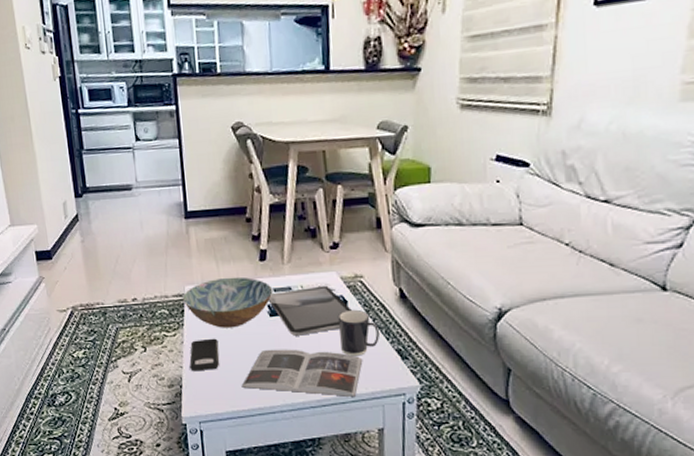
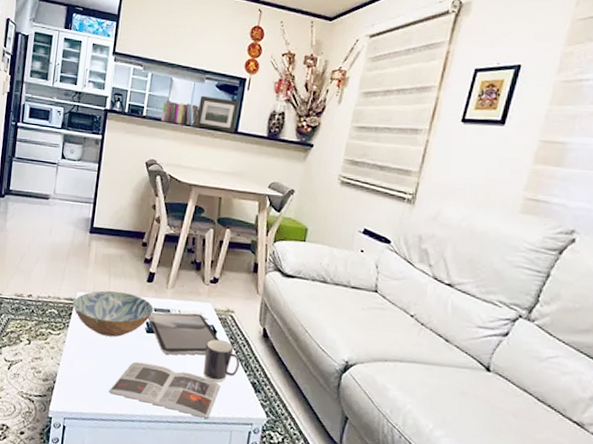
phone: present [189,338,220,372] -> none [66,342,96,372]
books: none [237,48,285,77] -> present [161,100,200,127]
picture frame: none [278,33,327,76] -> present [197,95,240,133]

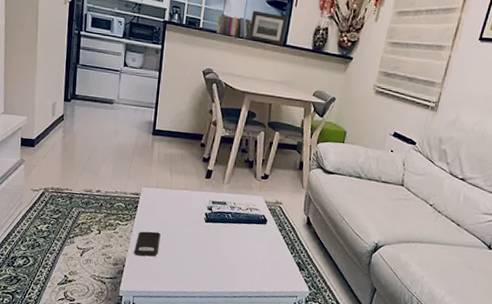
phone: none [66,342,96,372] -> present [134,231,161,257]
bowl: present [73,290,154,337] -> none [138,186,212,227]
magazine: present [108,361,221,419] -> none [172,247,271,293]
tablet: present [148,312,219,355] -> none [206,204,269,241]
mug: present [203,339,240,382] -> none [256,226,287,263]

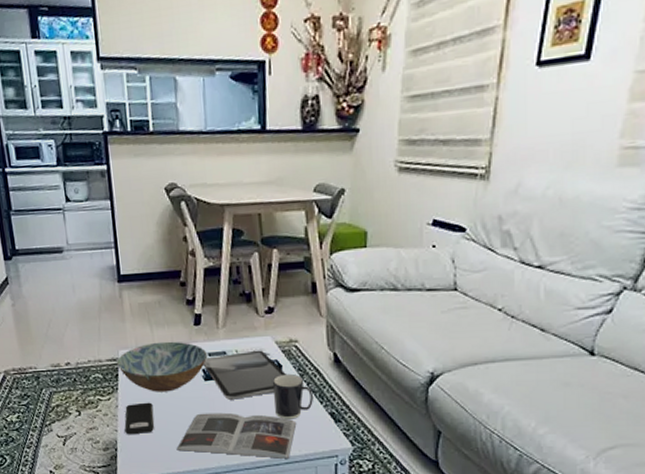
bowl: none [138,186,212,227] -> present [117,341,208,392]
magazine: none [172,247,271,293] -> present [176,412,297,459]
tablet: none [206,204,269,241] -> present [203,350,286,400]
books: present [217,13,252,40] -> none [170,105,219,136]
picture frame: present [249,10,289,46] -> none [213,91,264,135]
mug: none [256,226,287,263] -> present [272,373,313,419]

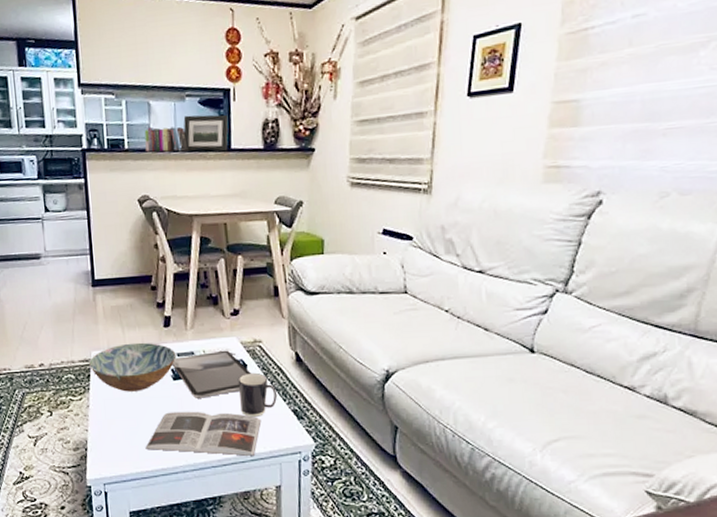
phone: present [124,402,155,435] -> none [95,402,124,435]
books: none [170,105,219,136] -> present [144,126,189,153]
picture frame: none [213,91,264,135] -> present [183,114,229,153]

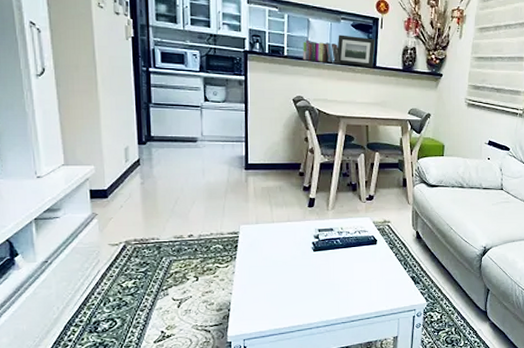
bowl: present [89,342,177,392] -> none [238,219,318,261]
magazine: present [145,411,262,456] -> none [284,277,386,313]
tablet: present [172,350,251,398] -> none [313,228,380,267]
mug: present [237,372,277,417] -> none [368,246,399,282]

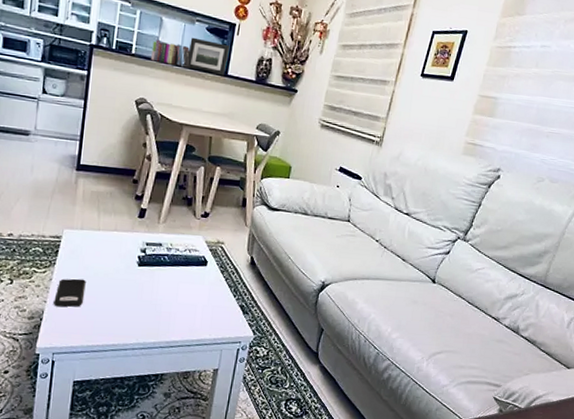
phone: none [239,269,267,297] -> present [54,278,86,307]

